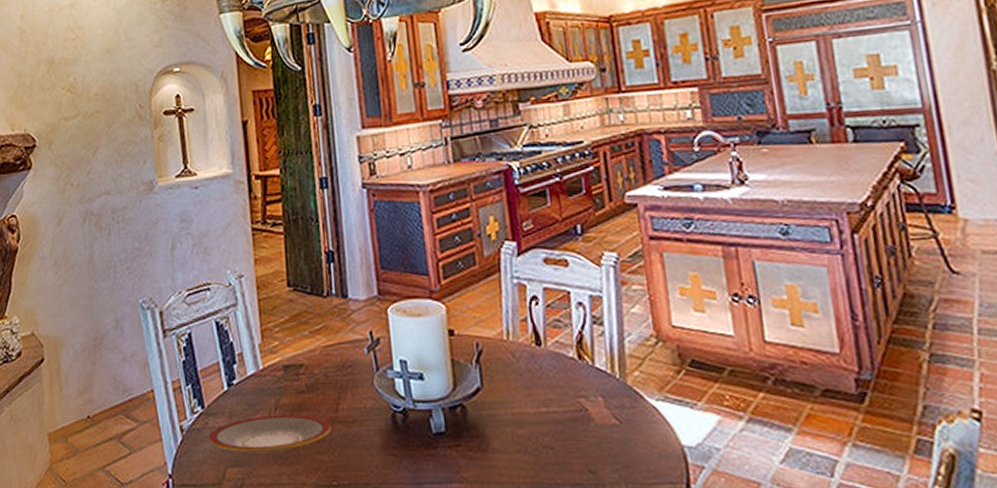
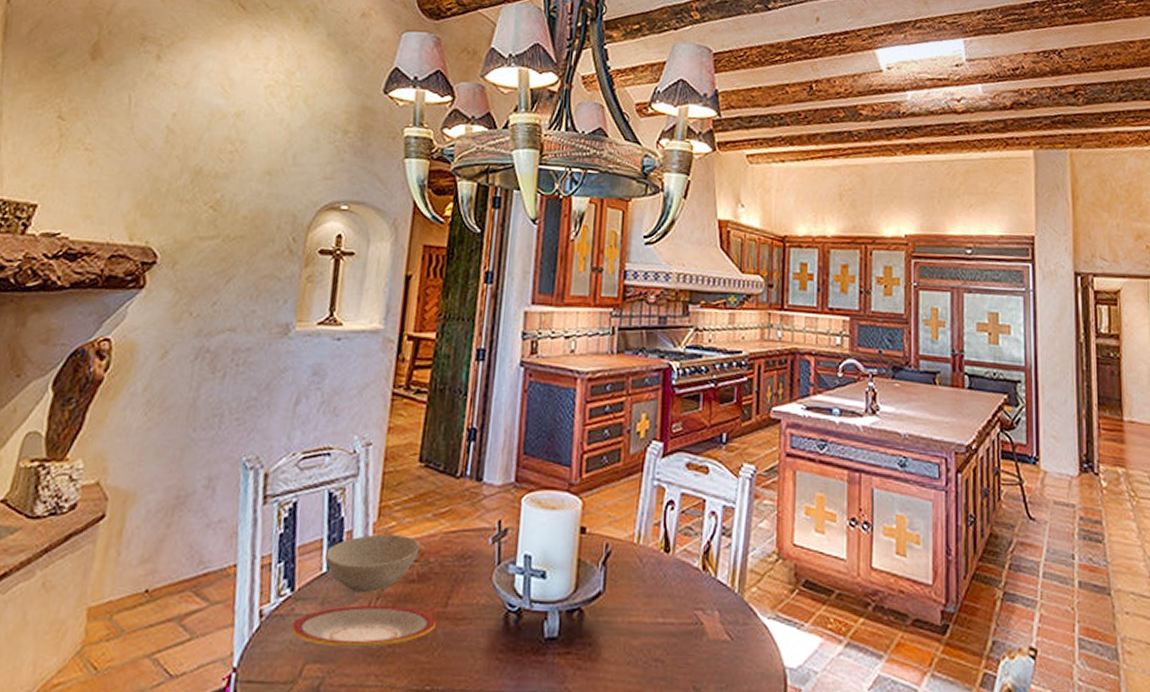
bowl: none [224,353,304,406] -> present [325,534,420,593]

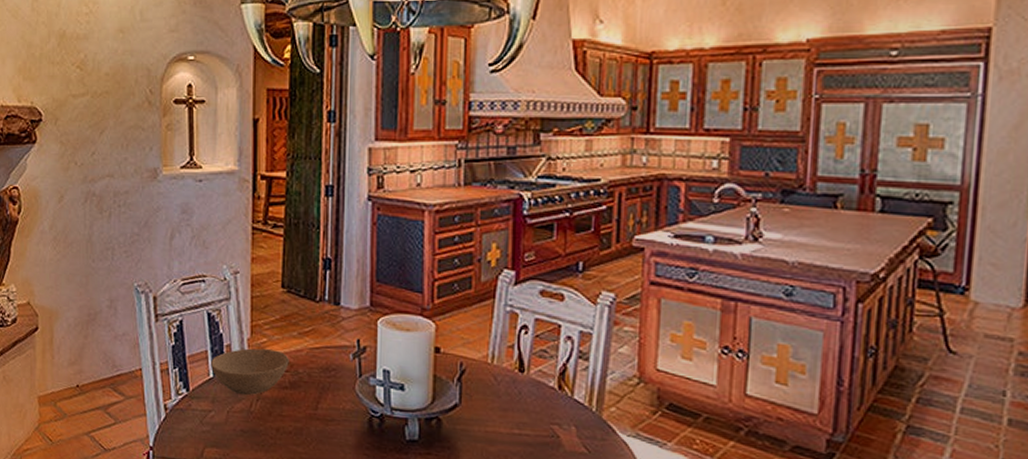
plate: present [291,604,436,649] -> none [190,405,308,439]

